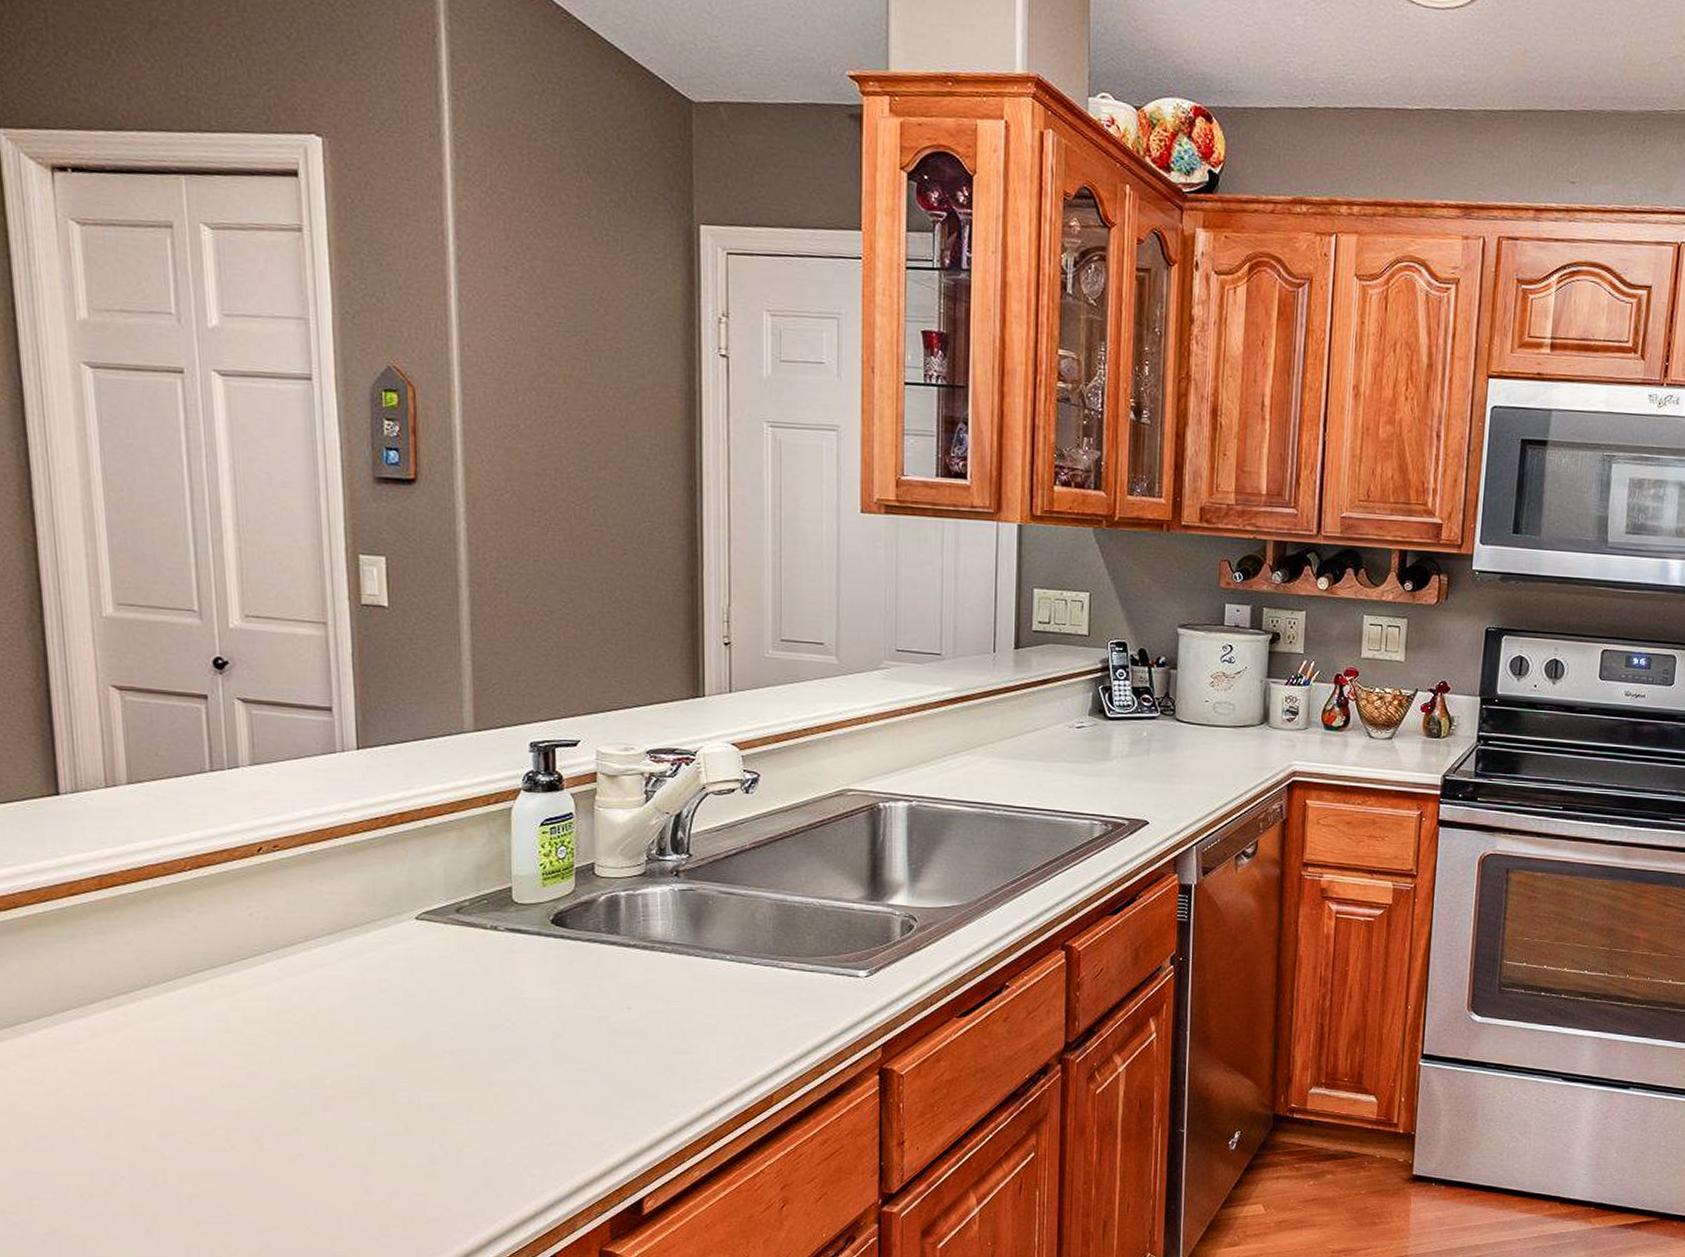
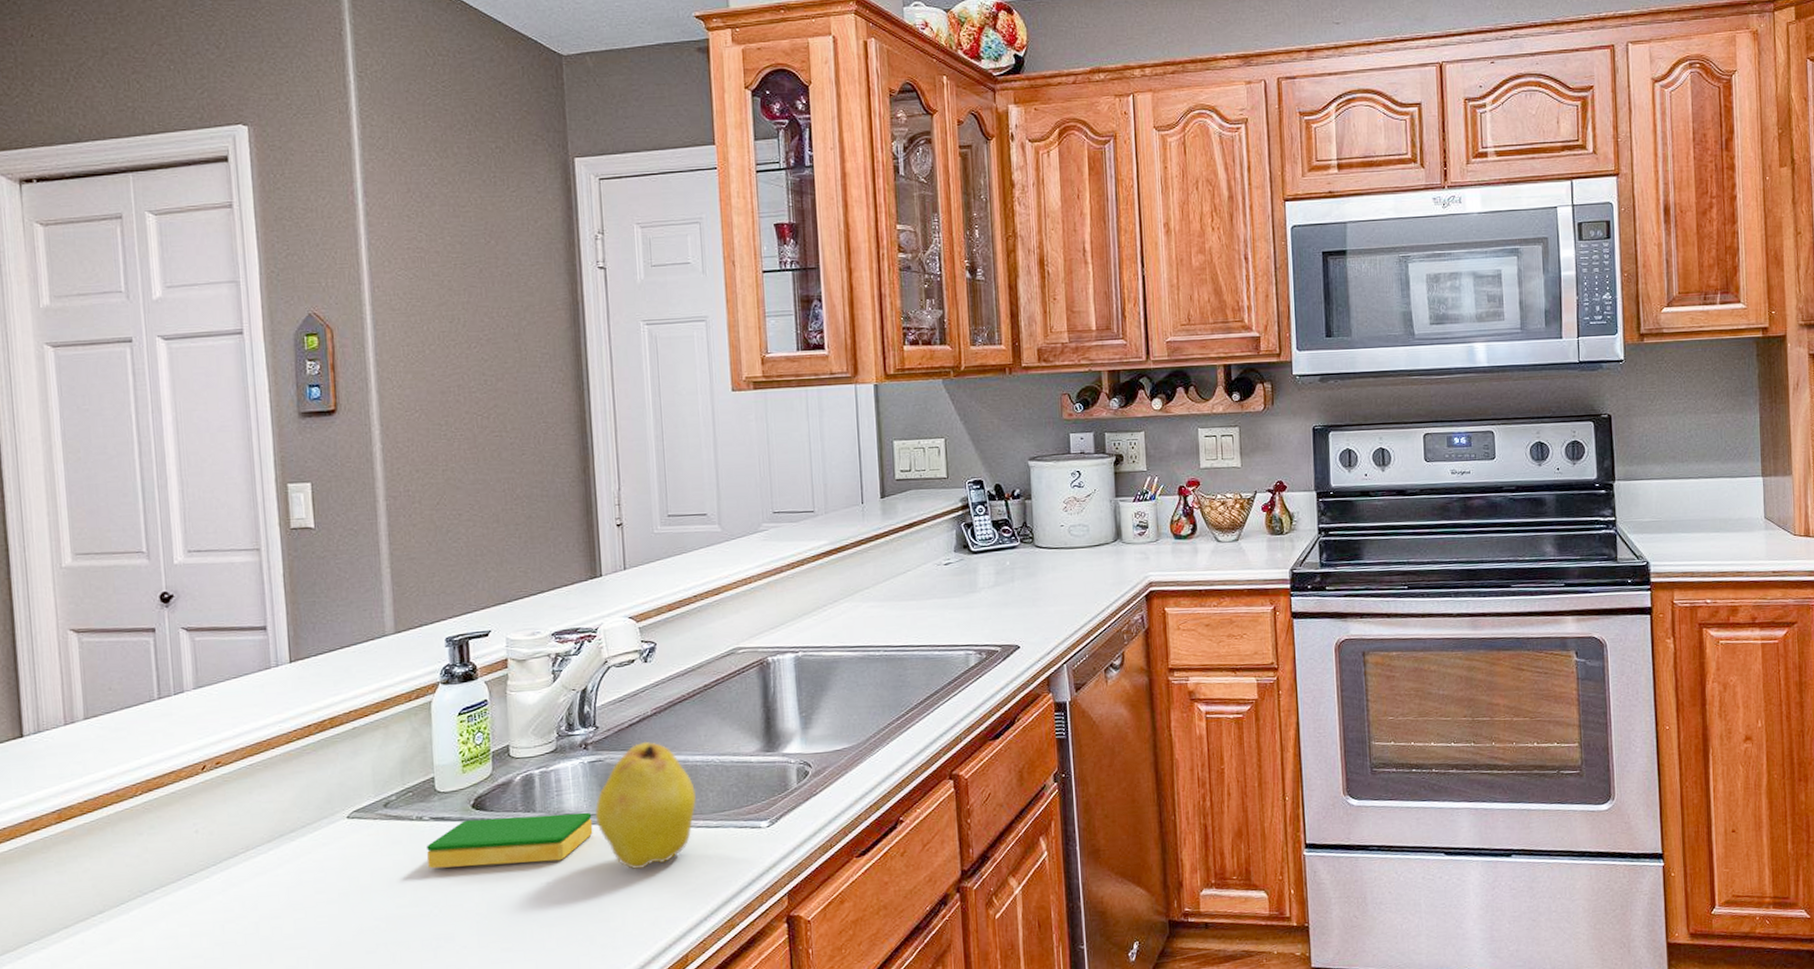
dish sponge: none [501,935,680,987] -> present [427,812,593,869]
fruit: none [684,875,792,1004] -> present [595,741,696,869]

